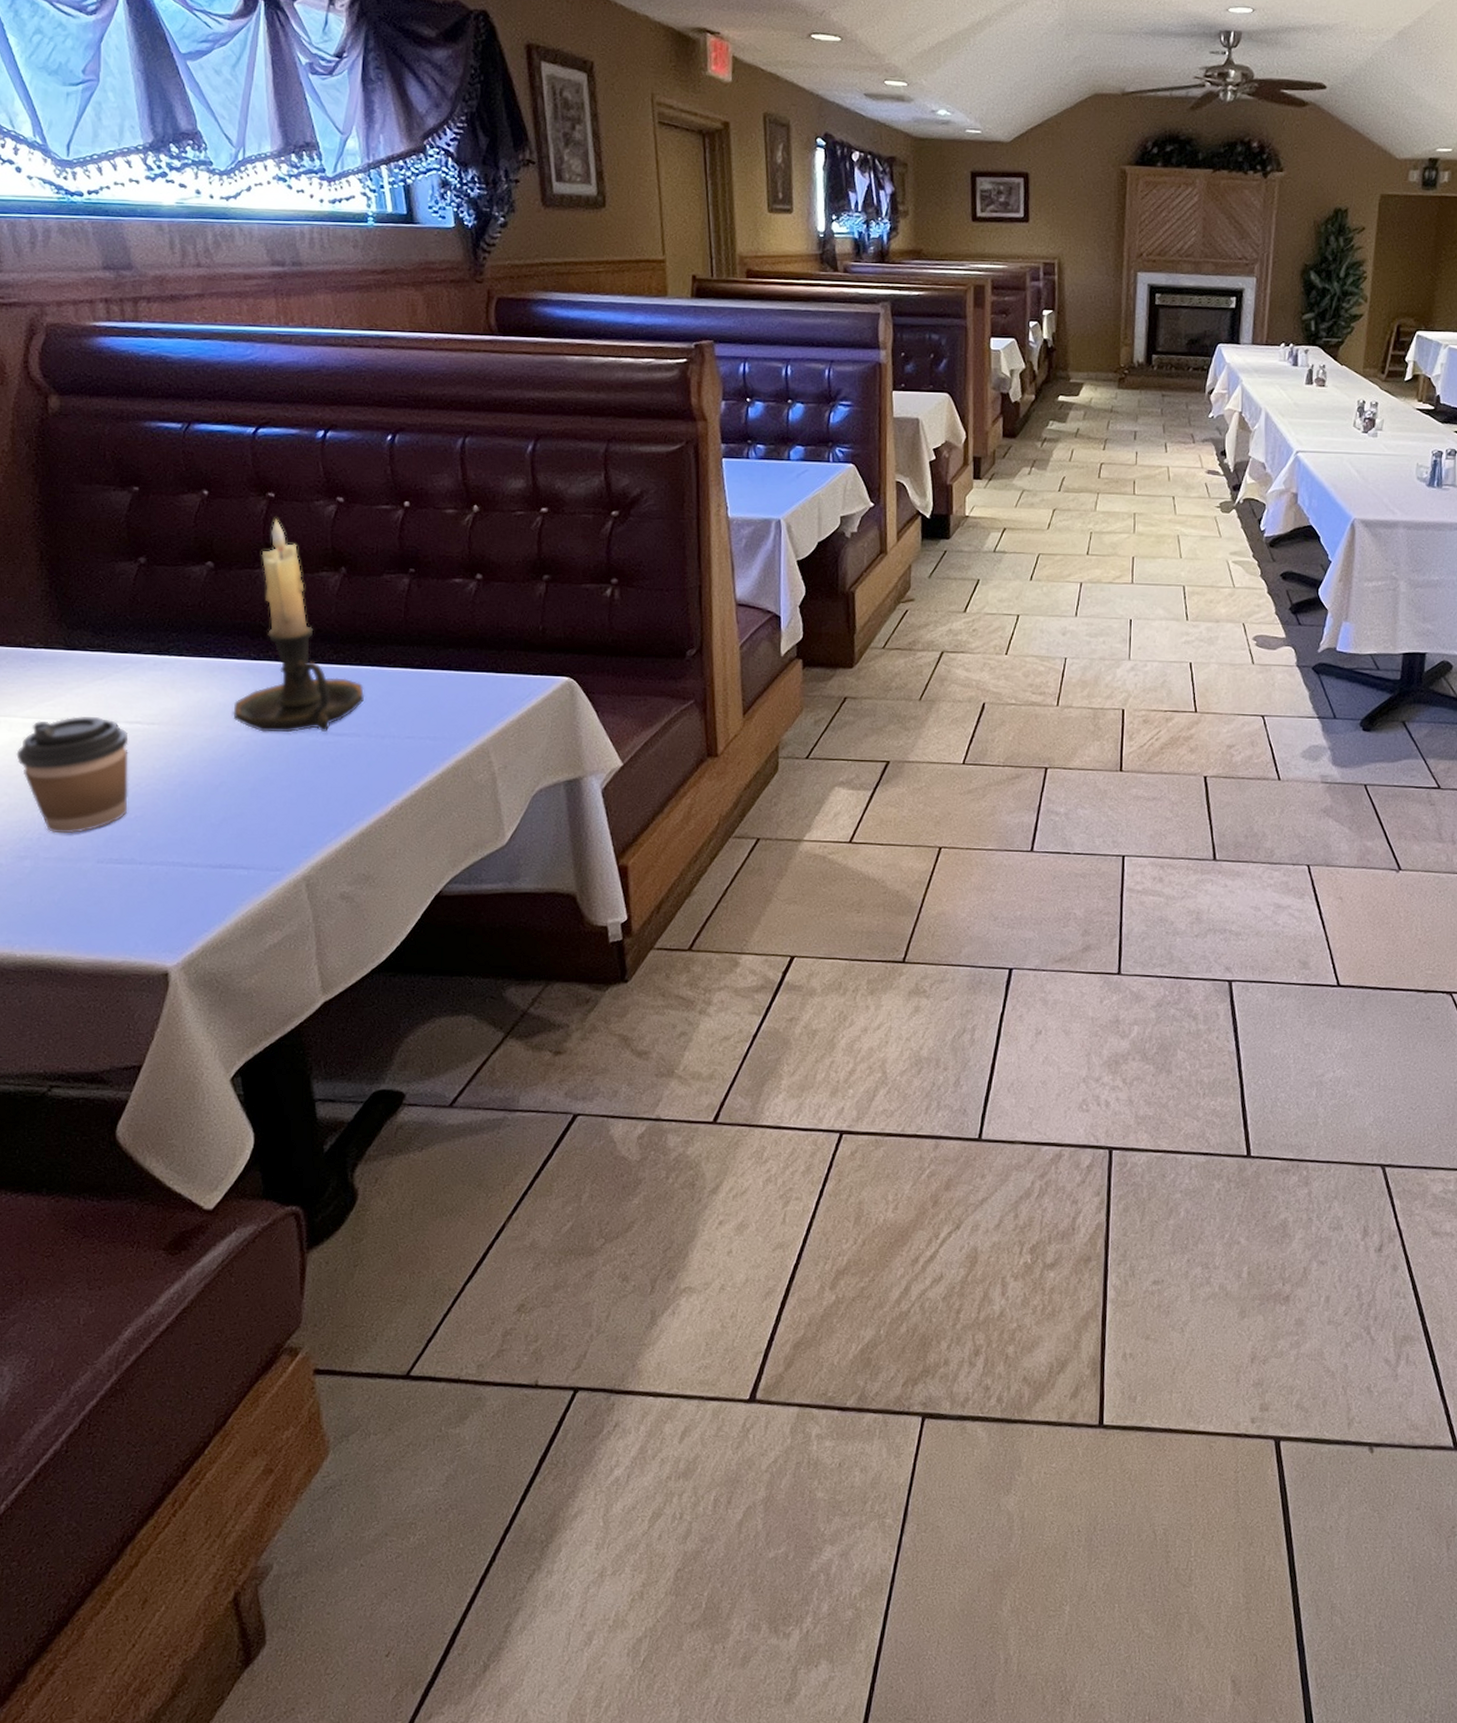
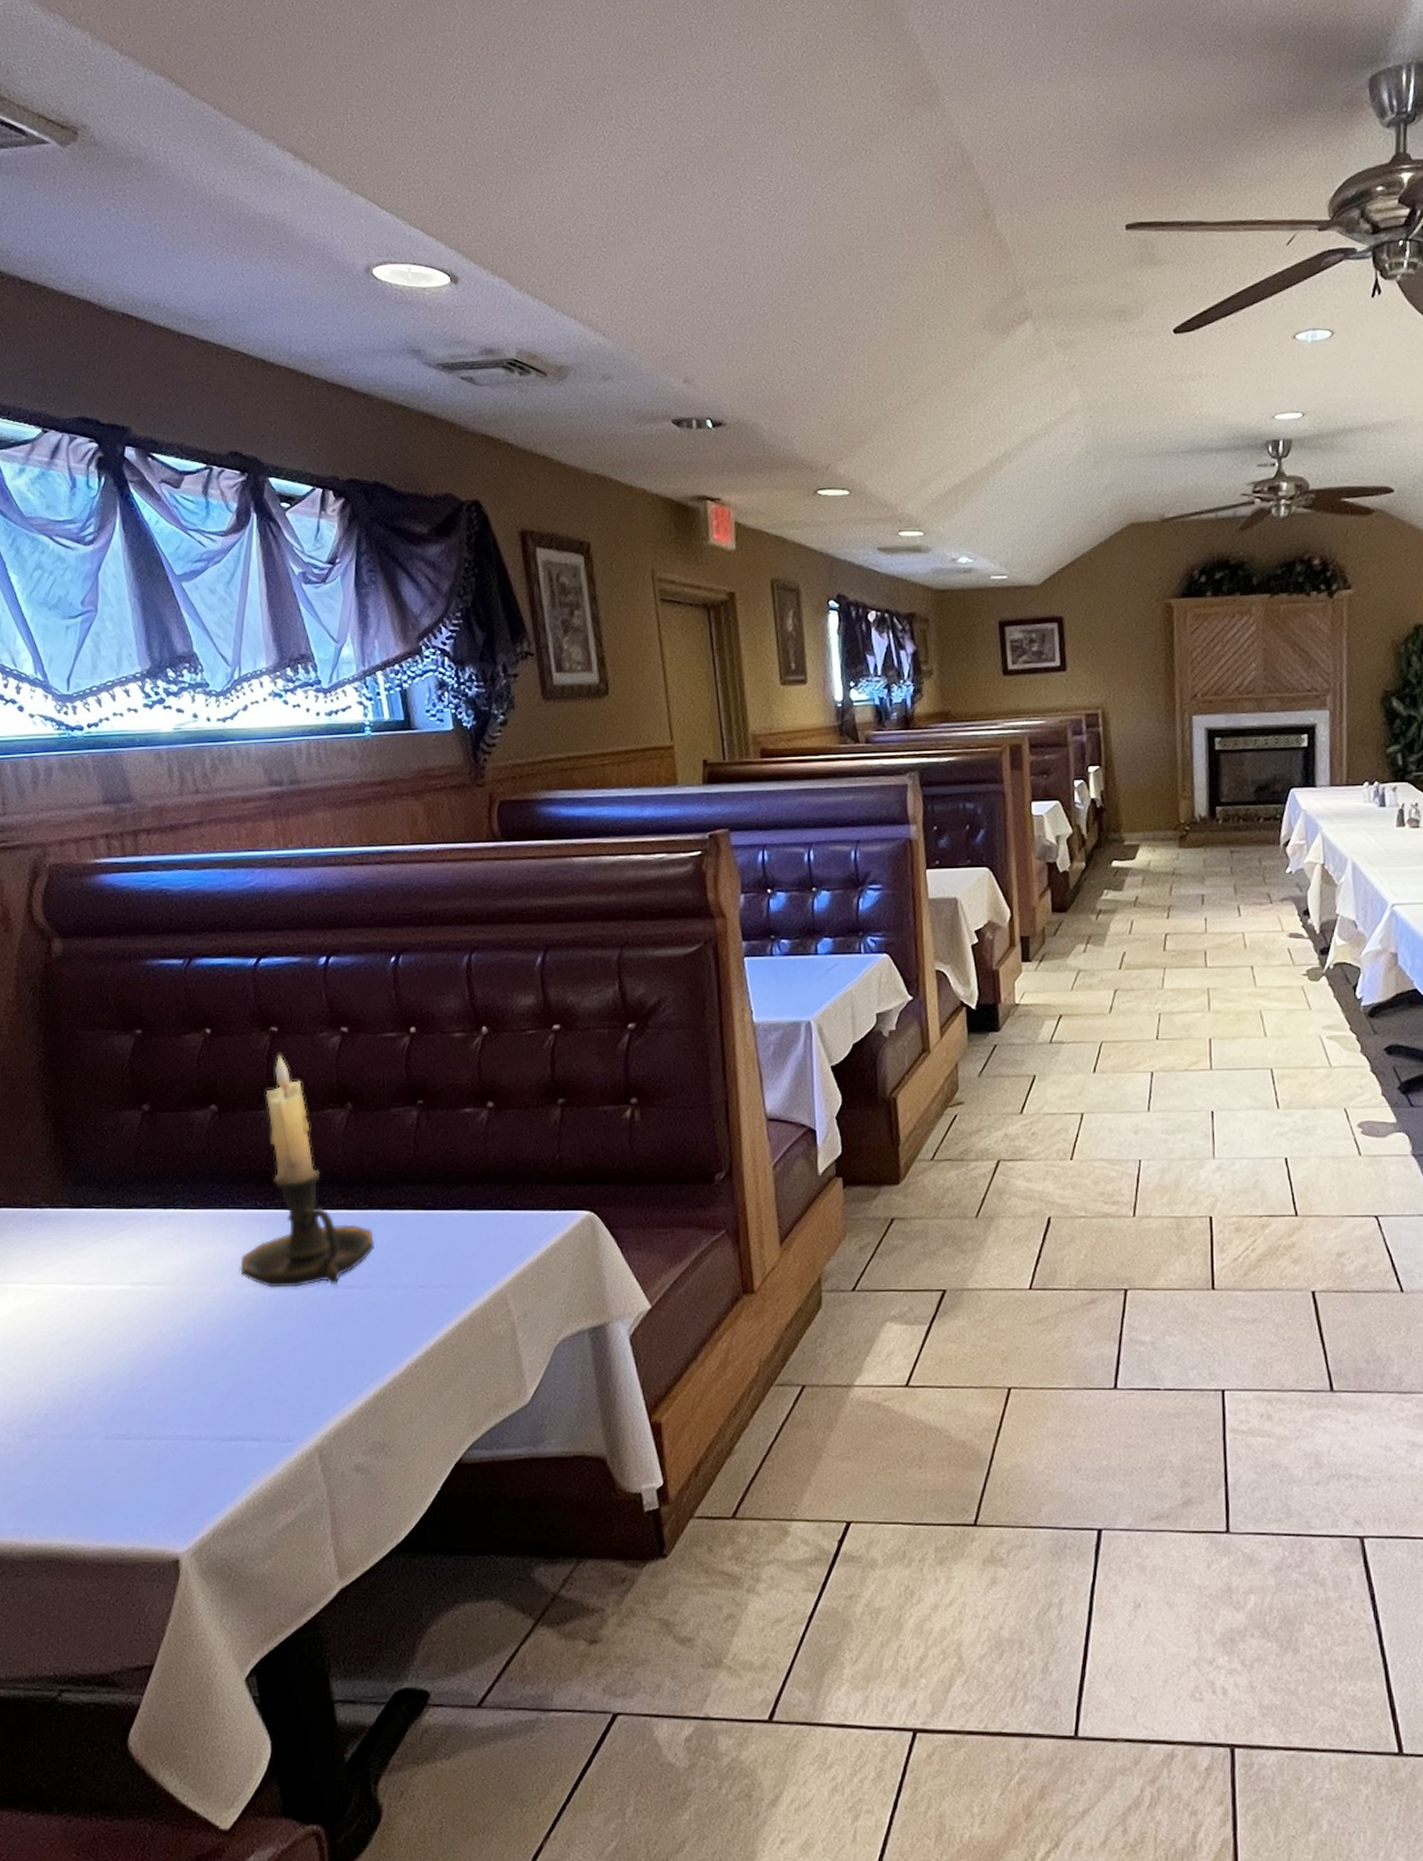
coffee cup: present [16,715,129,834] -> none [23,1278,135,1409]

